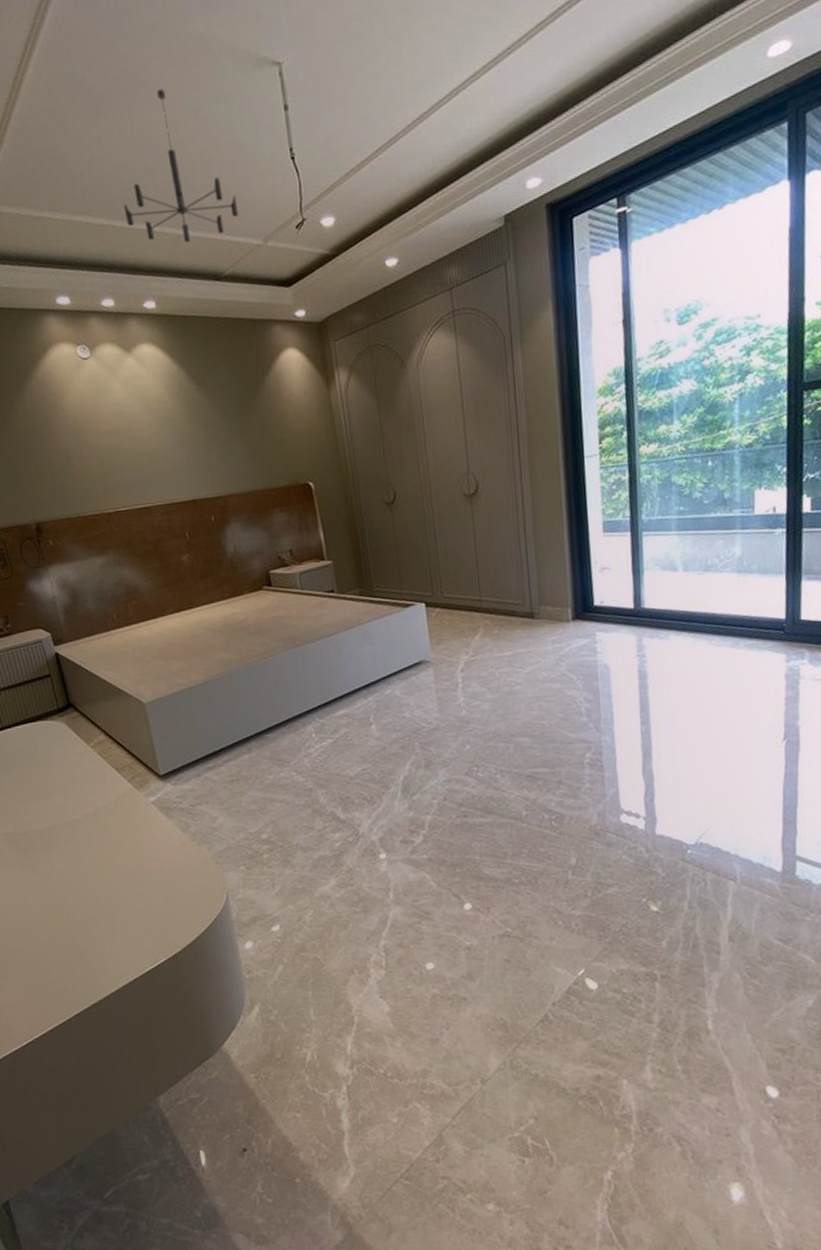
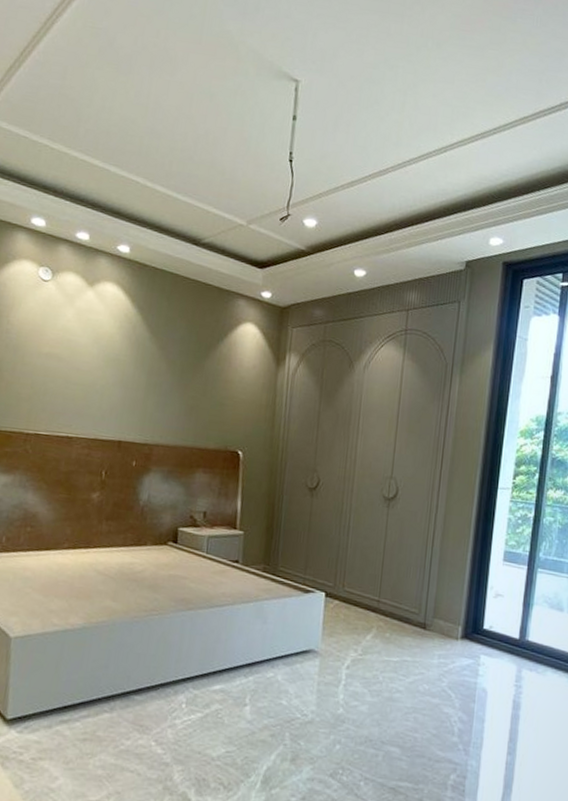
chandelier: present [123,88,239,243] -> none [121,68,231,205]

